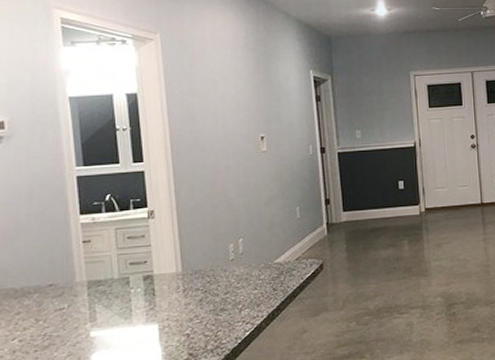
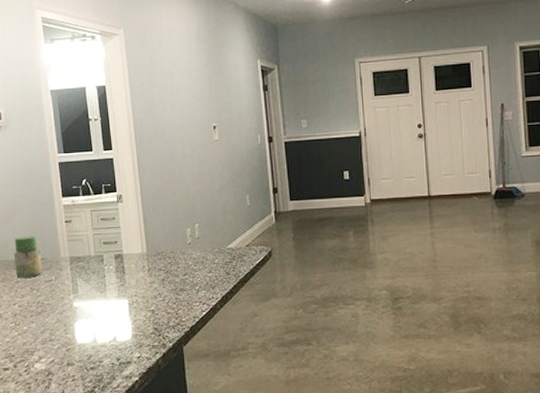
jar: none [14,259,52,308] -> present [14,236,43,278]

